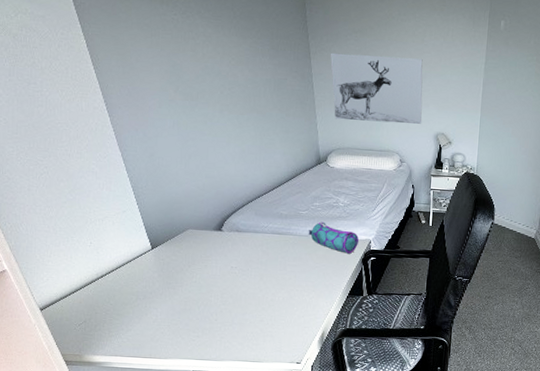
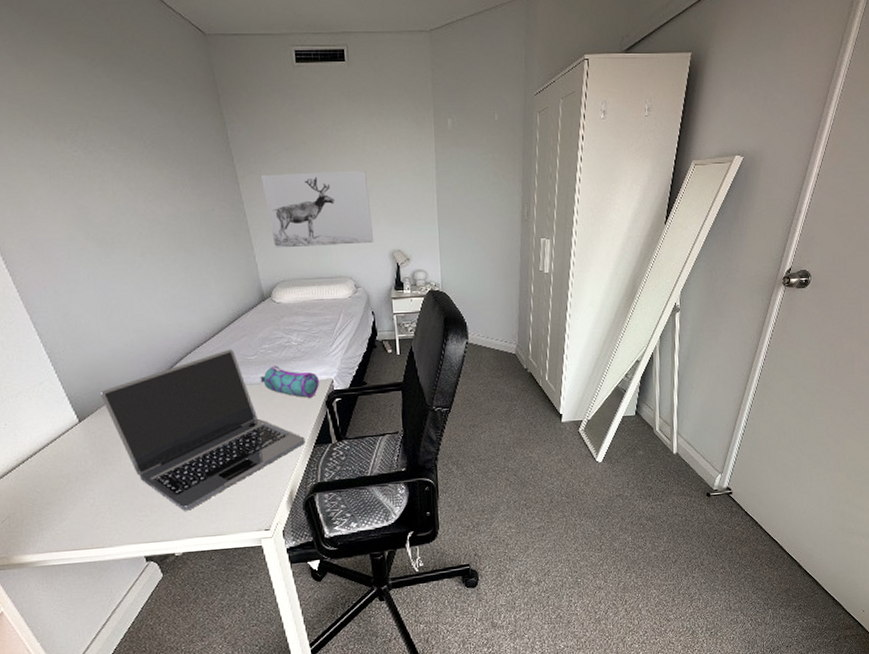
laptop: none [171,202,340,337] -> present [100,349,305,511]

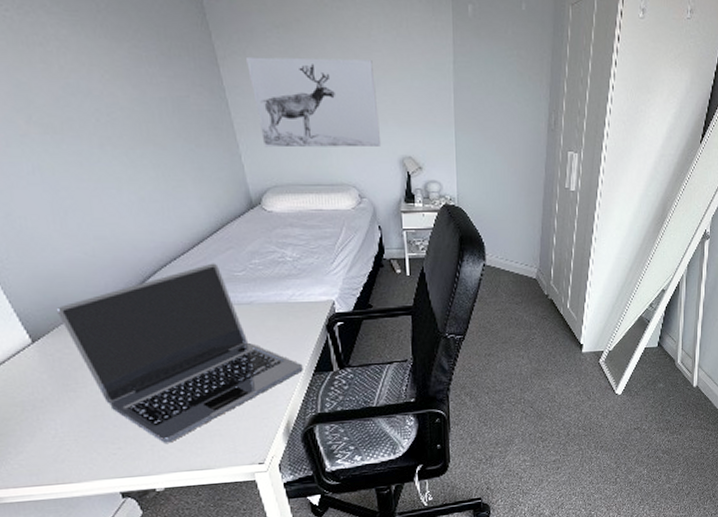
pencil case: present [260,365,319,398] -> none [249,283,318,321]

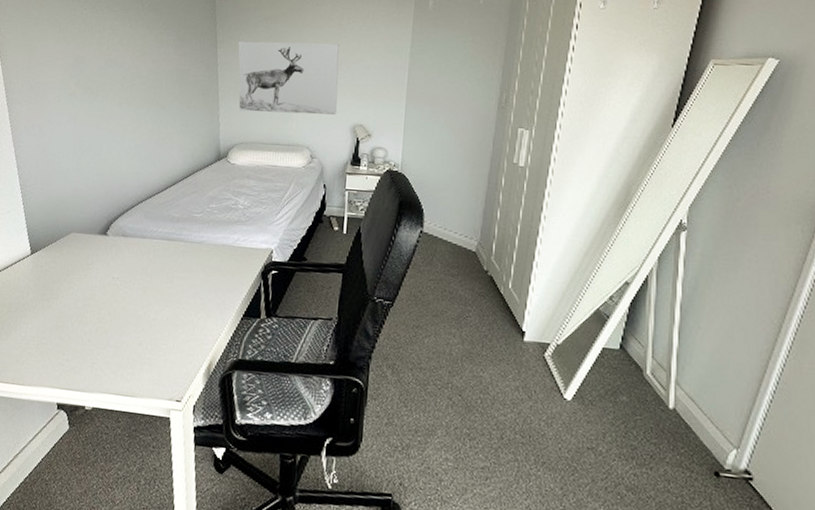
laptop: present [56,263,303,443] -> none [54,203,234,363]

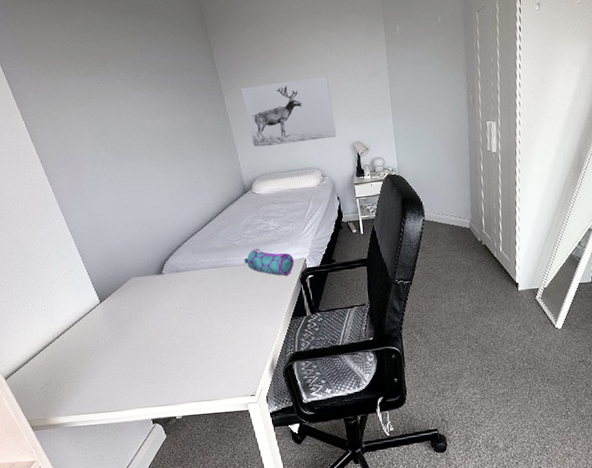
pencil case: none [201,226,259,266] -> present [244,248,294,276]

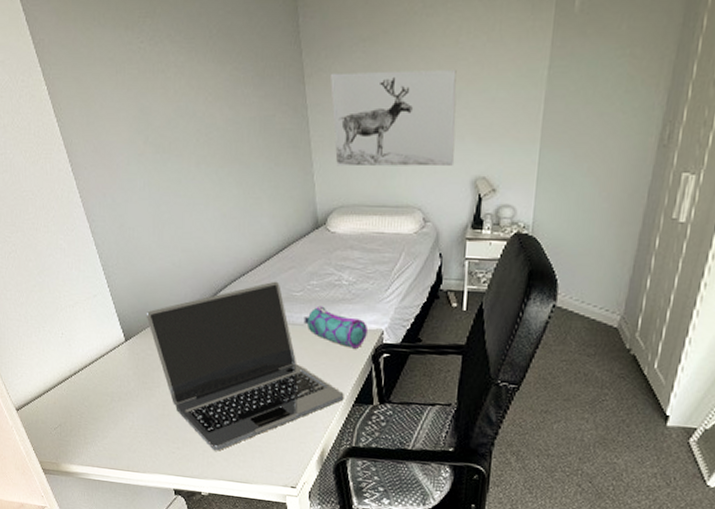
laptop: none [116,235,283,379] -> present [146,281,344,451]

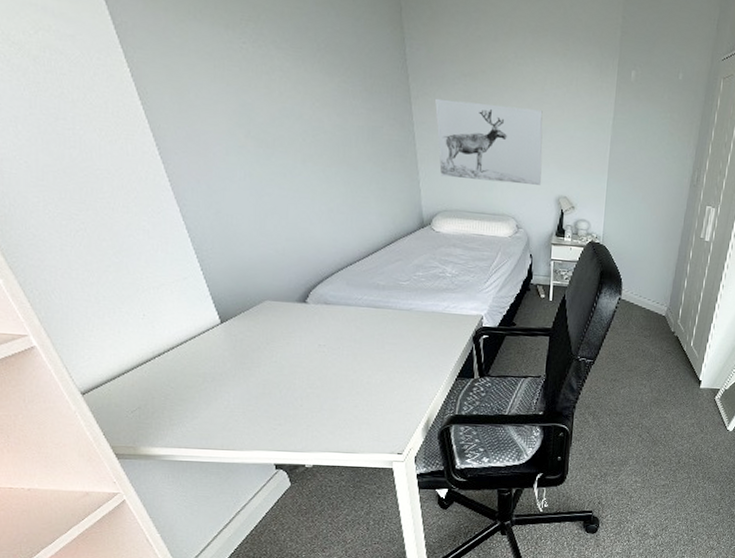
laptop: present [146,281,344,451] -> none [245,271,448,425]
pencil case: present [303,305,367,349] -> none [410,294,469,331]

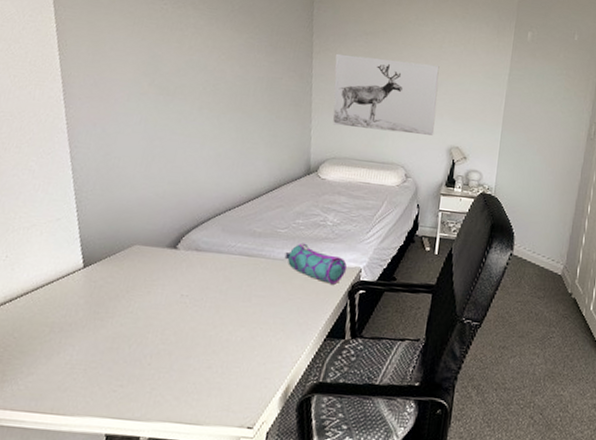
pencil case: none [410,294,469,331] -> present [284,242,347,285]

